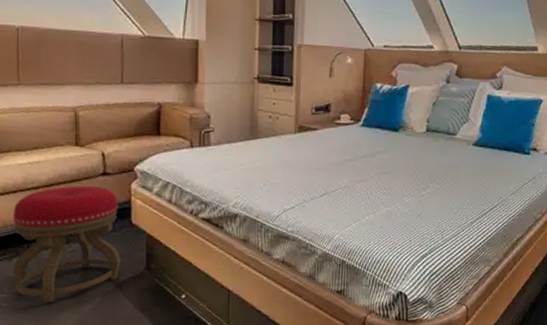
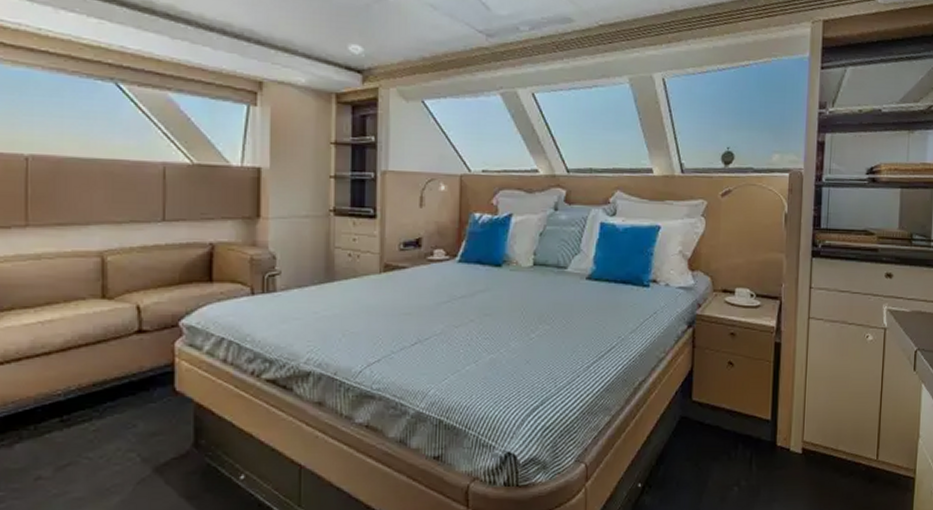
stool: present [13,185,120,303] -> none [15,348,160,499]

